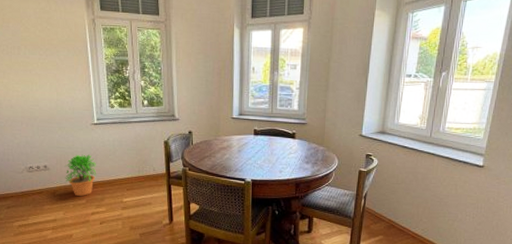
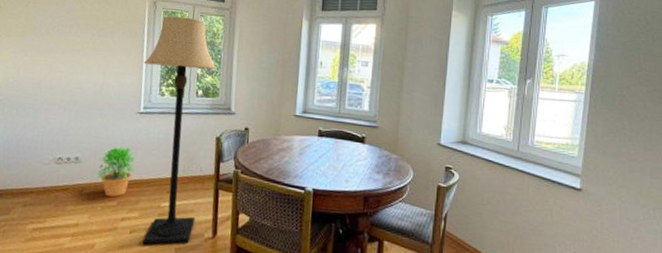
lamp: none [91,32,158,232] -> present [142,16,217,244]

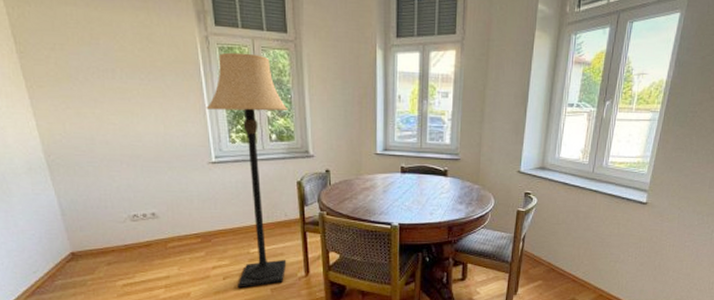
potted plant: present [97,146,136,198] -> none [178,199,217,249]

